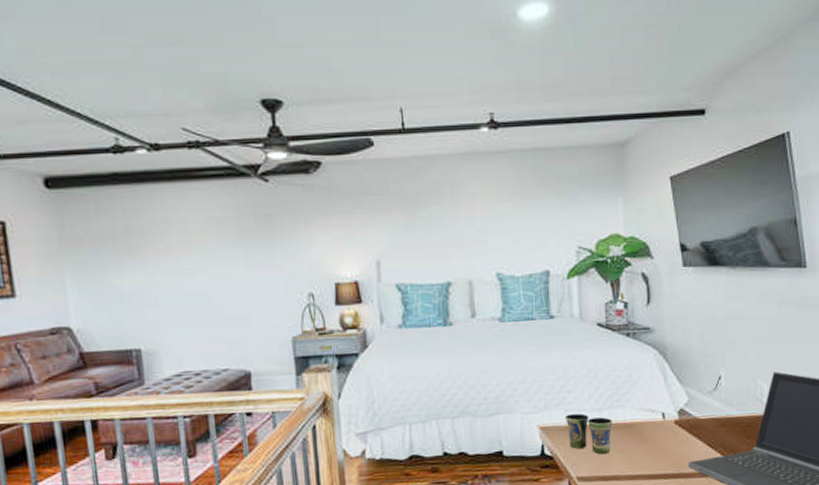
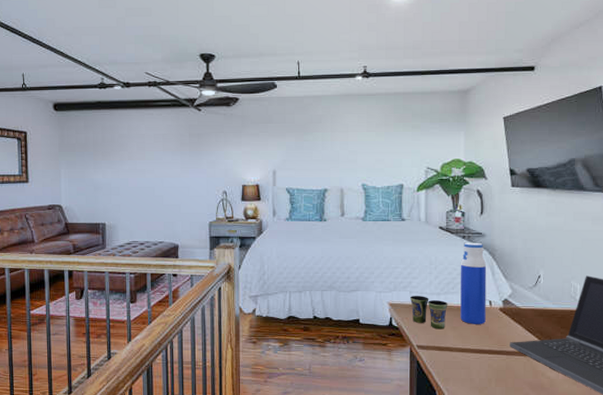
water bottle: none [625,340,659,444] -> present [460,242,487,324]

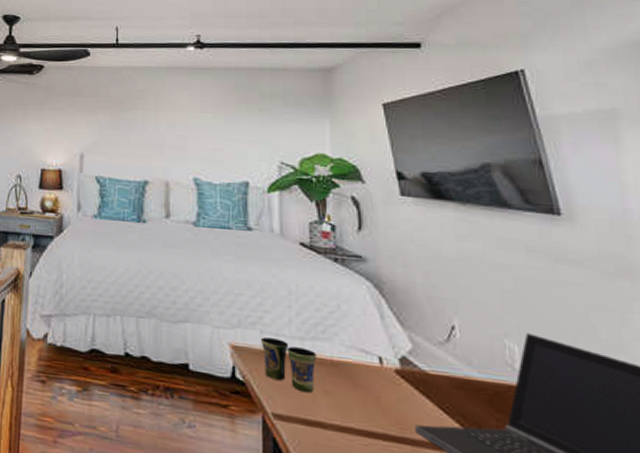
water bottle: present [460,242,487,324] -> none [332,267,375,392]

